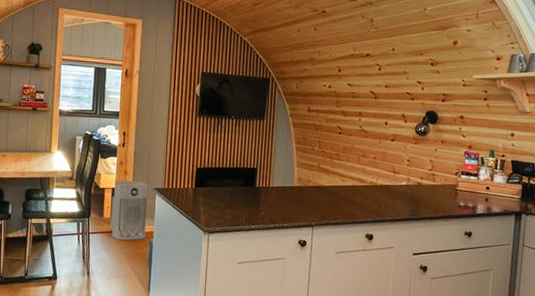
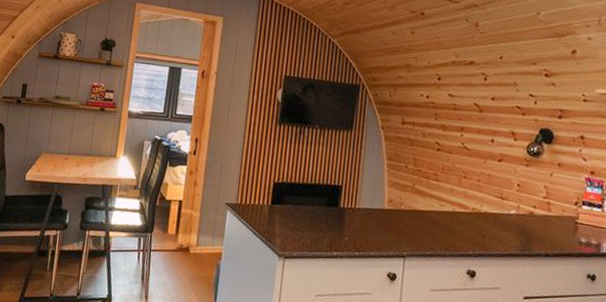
air purifier: present [110,180,148,241] -> none [174,192,219,262]

